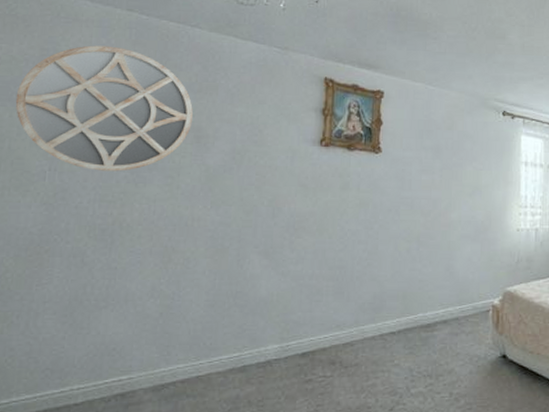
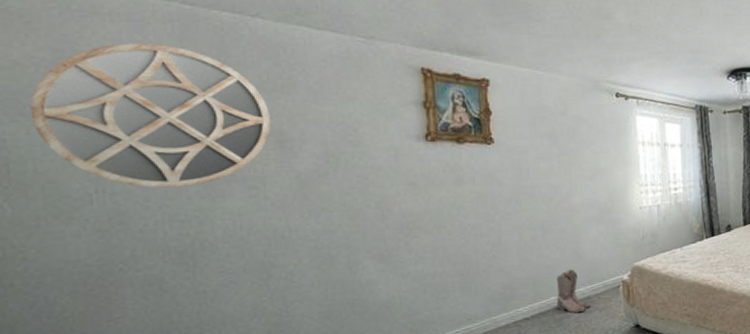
boots: none [425,287,458,334] -> present [557,269,591,314]

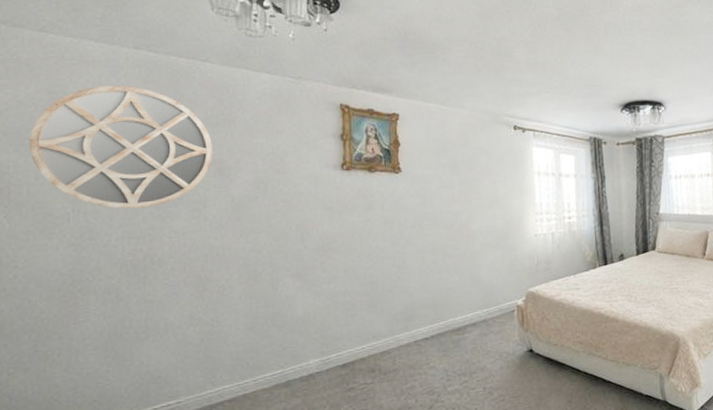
boots: present [557,269,591,314] -> none [455,293,487,336]

